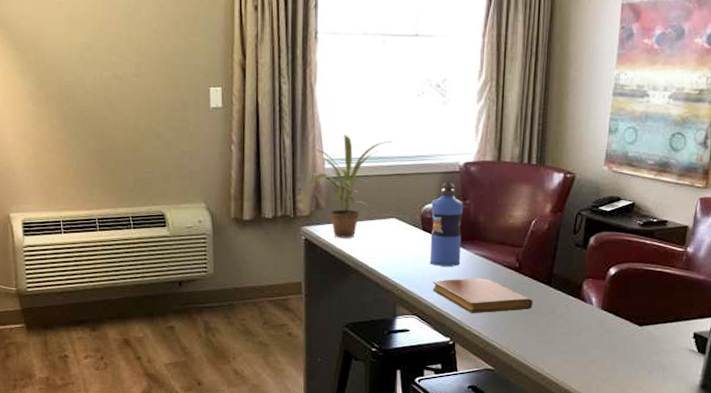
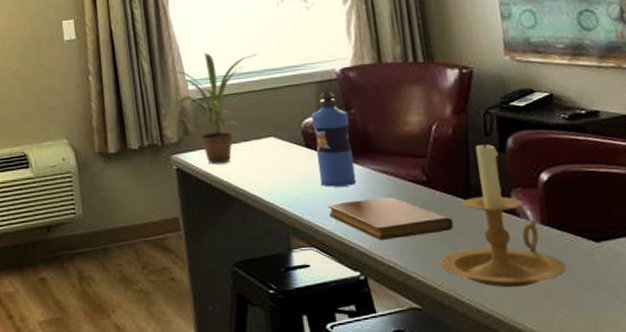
candle holder: none [516,236,612,358] -> present [440,139,567,288]

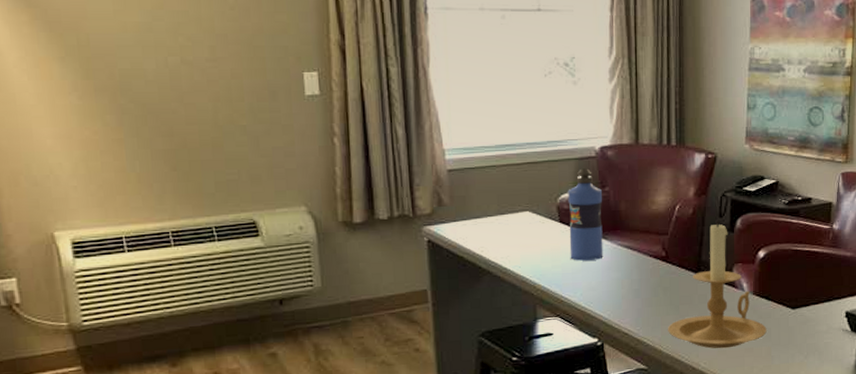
potted plant: present [173,53,257,164] -> none [429,121,519,237]
notebook: present [327,197,454,241] -> none [574,270,683,311]

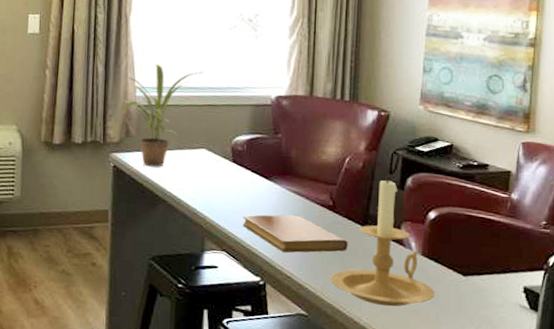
potted plant: none [429,121,519,237] -> present [121,64,203,167]
water bottle: present [568,168,603,261] -> none [240,114,276,202]
notebook: none [574,270,683,311] -> present [242,215,348,253]

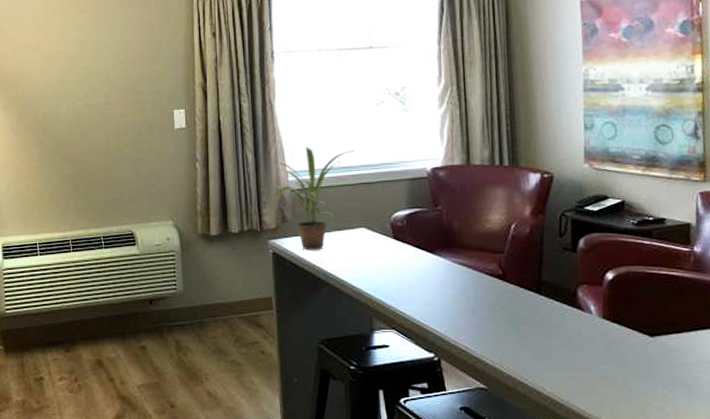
notebook: present [242,215,348,253] -> none [409,287,523,327]
candle holder: present [331,176,435,307] -> none [508,239,621,374]

